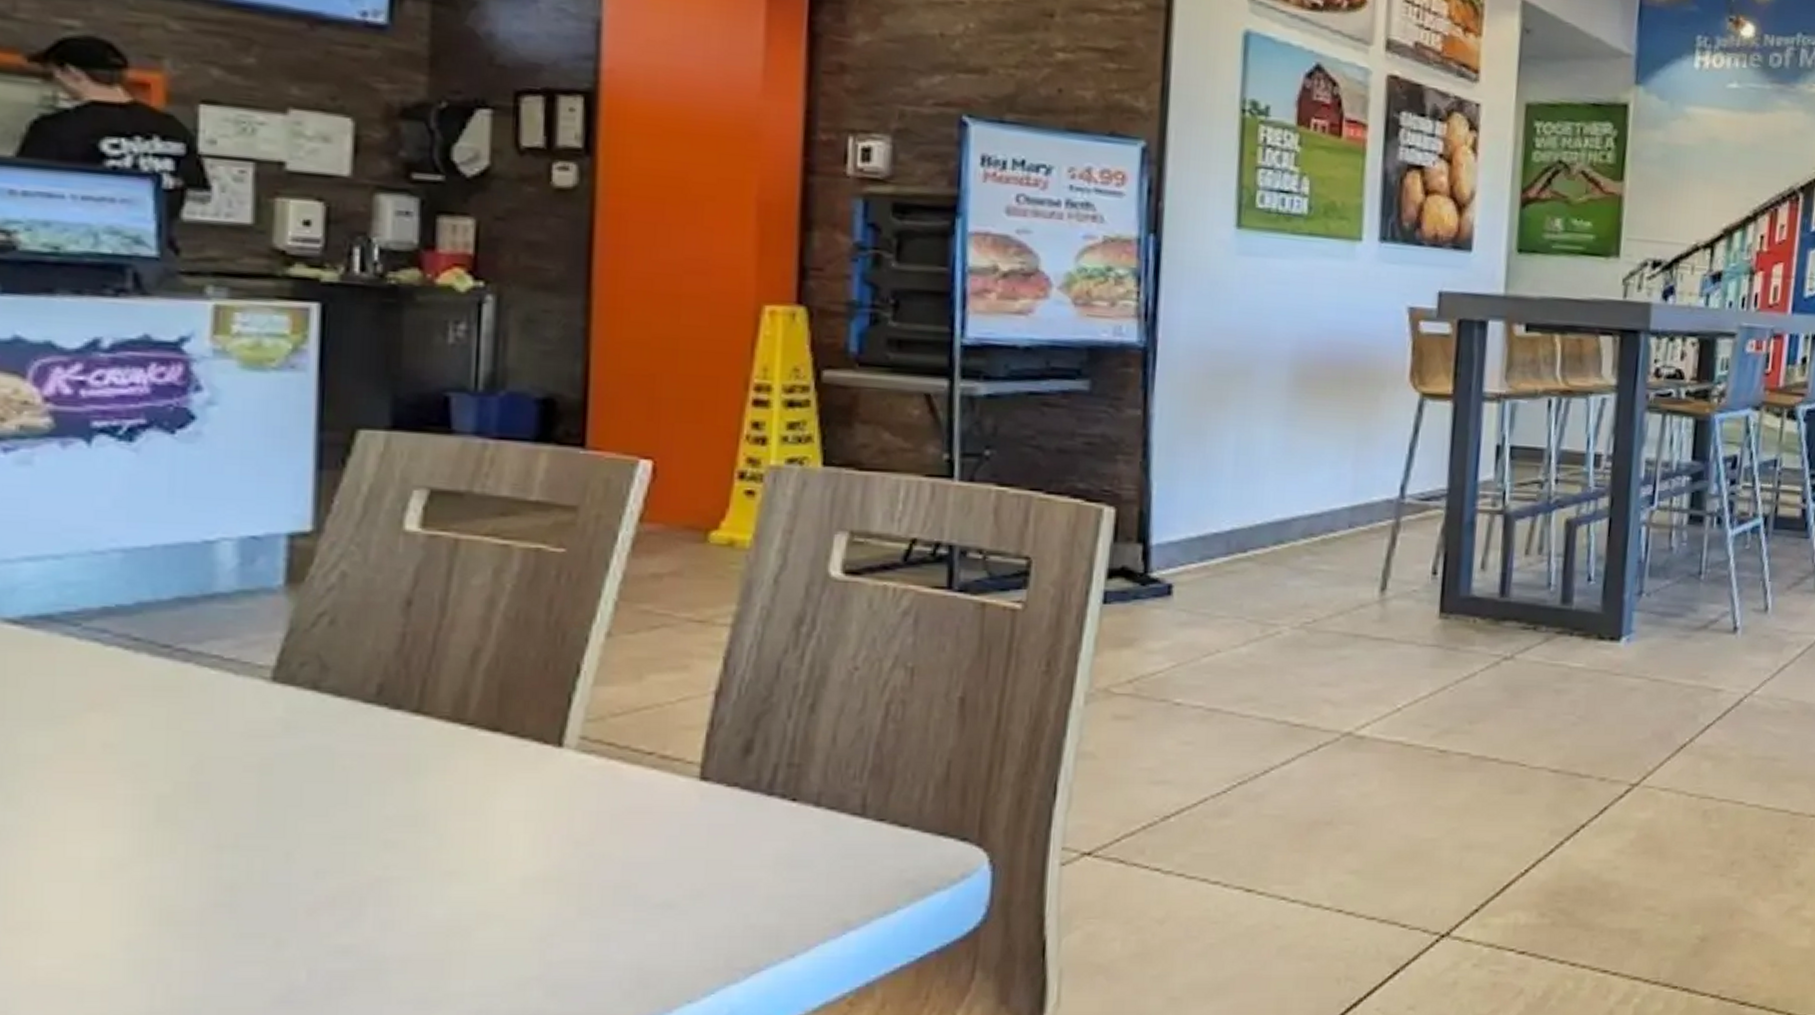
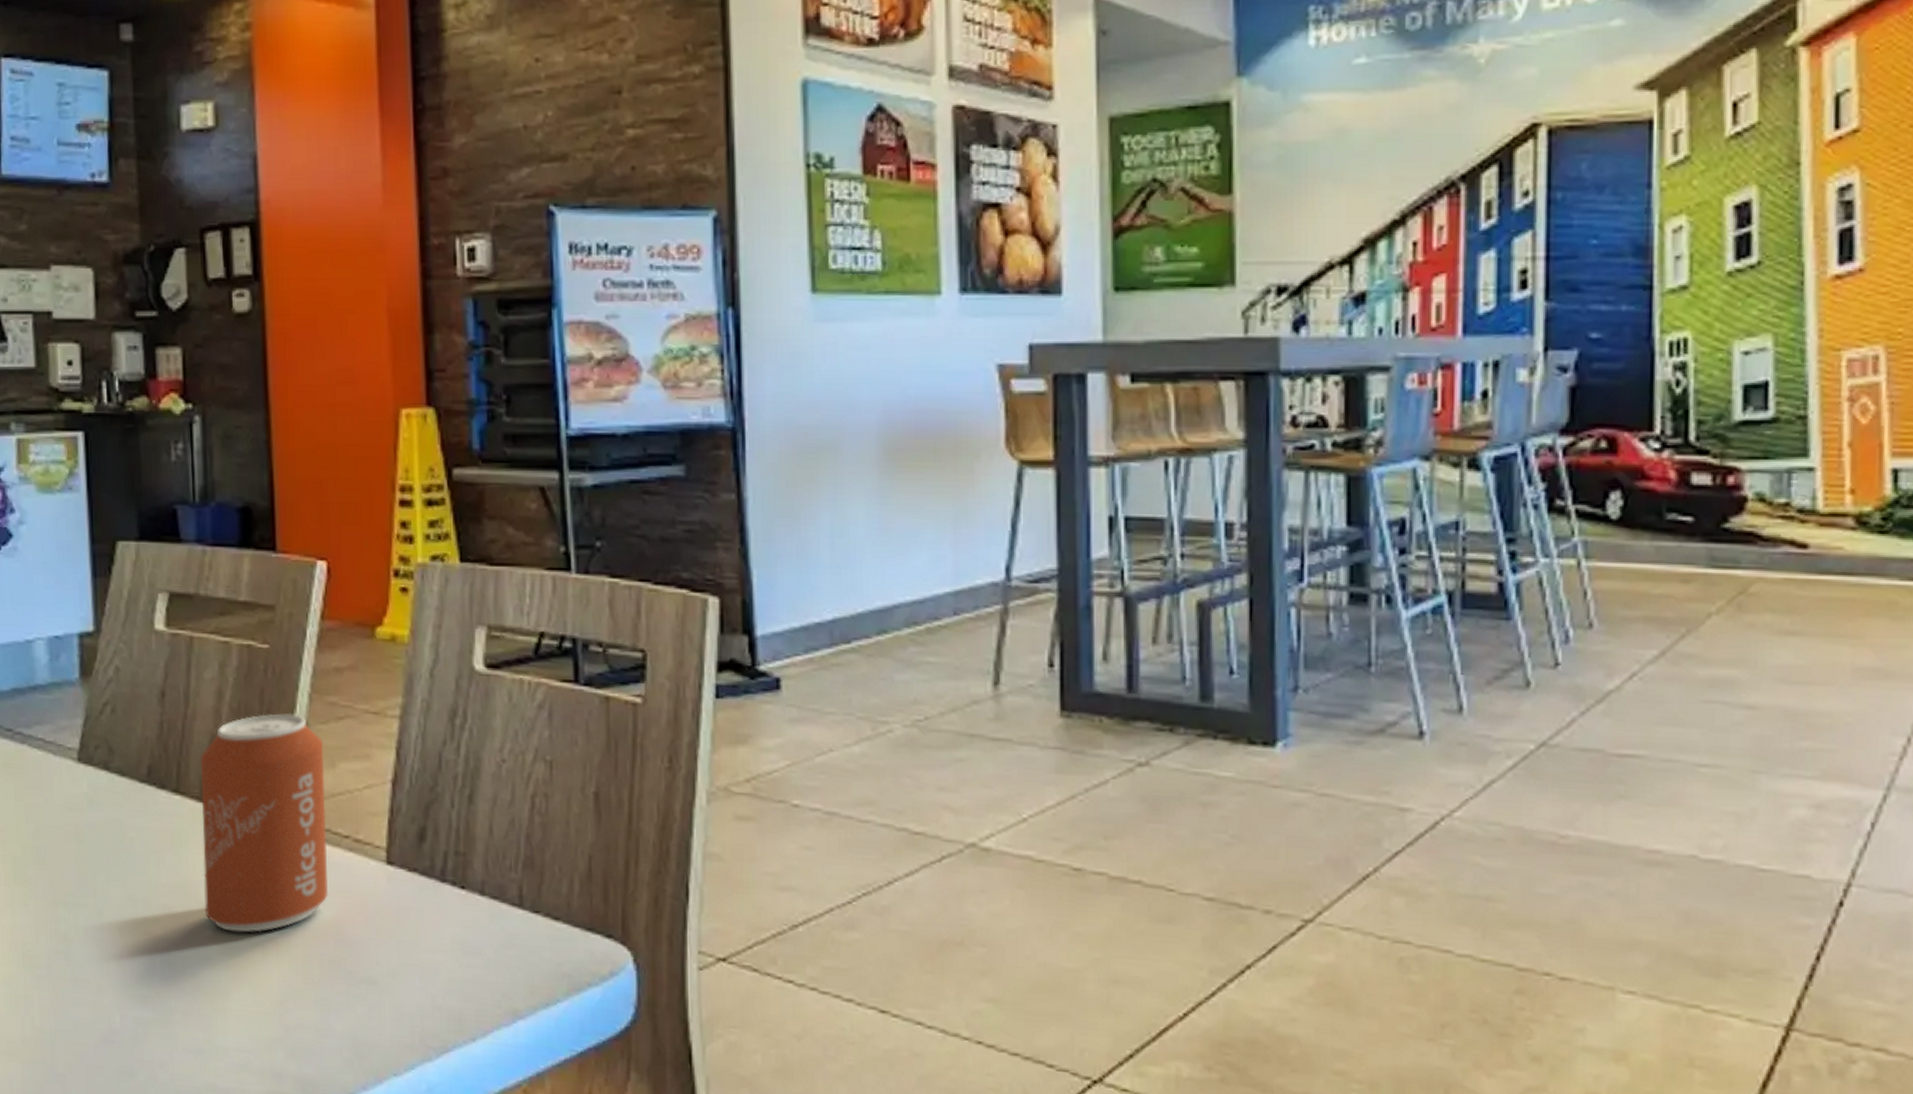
can: none [445,623,628,864] -> present [200,713,328,933]

